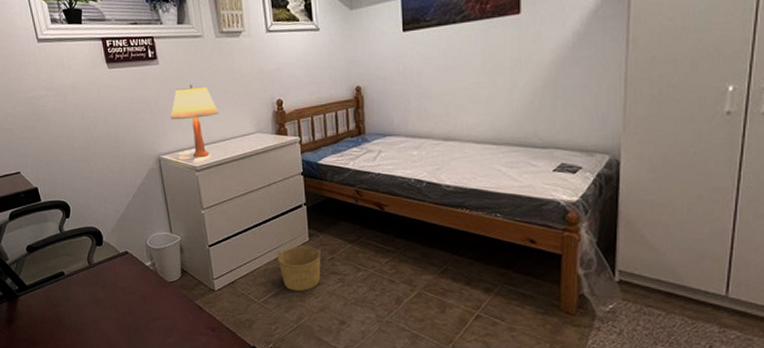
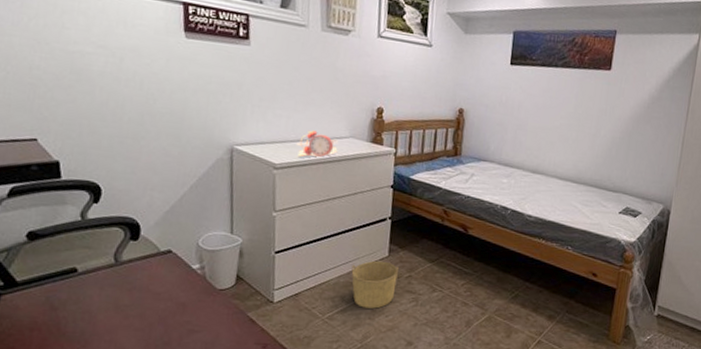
table lamp: present [170,84,219,157] -> none [253,74,312,154]
alarm clock: none [213,131,245,156] -> present [299,130,336,158]

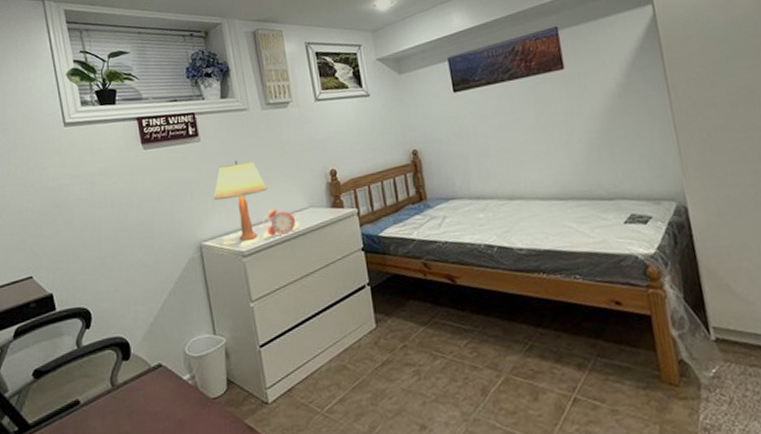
table lamp: none [253,74,312,154] -> present [213,160,268,241]
basket: present [351,260,399,309] -> none [340,334,393,393]

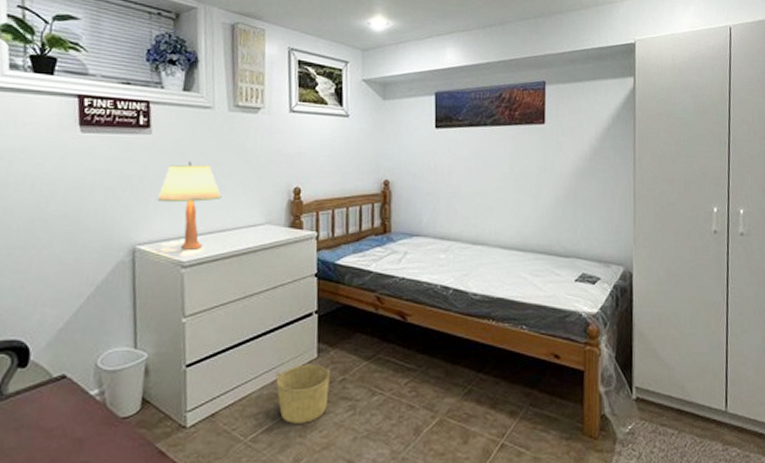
alarm clock: present [262,209,297,237] -> none [209,220,250,250]
basket: none [340,334,393,393] -> present [275,364,330,424]

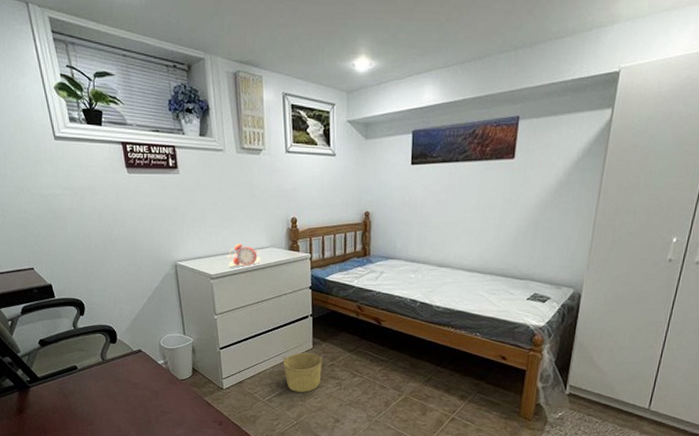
table lamp: present [157,161,222,250] -> none [188,196,236,266]
alarm clock: none [209,220,250,250] -> present [229,243,259,267]

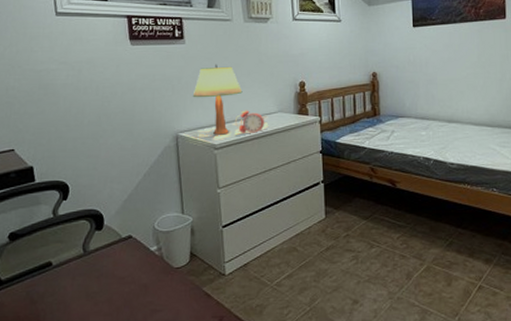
table lamp: none [188,196,236,266] -> present [192,64,243,135]
basket: present [283,352,322,393] -> none [293,223,336,271]

